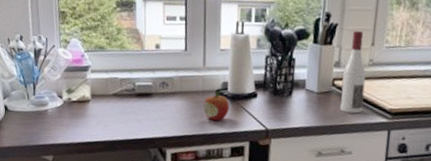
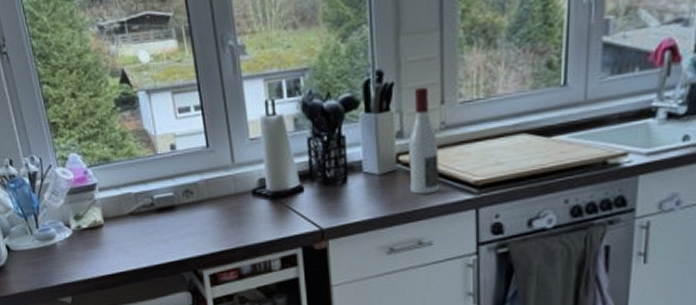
fruit: present [203,91,230,121] -> none [238,190,271,228]

